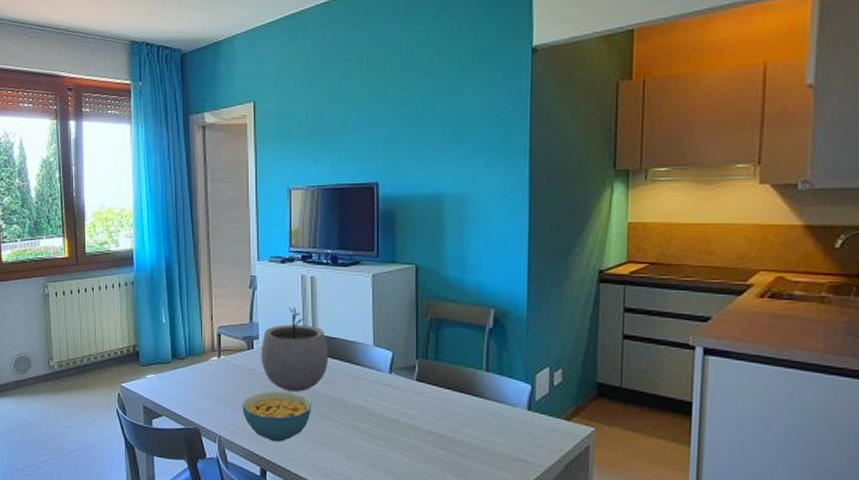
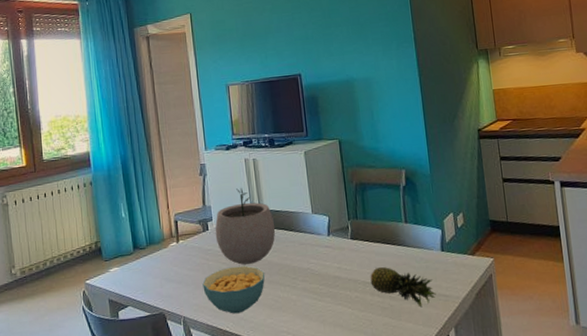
fruit: none [434,416,514,469] -> present [370,266,436,307]

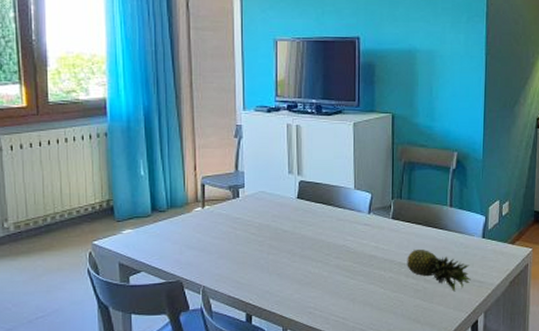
cereal bowl: present [202,265,265,314] -> none [227,238,297,287]
plant pot: present [215,188,276,265] -> none [246,155,313,236]

